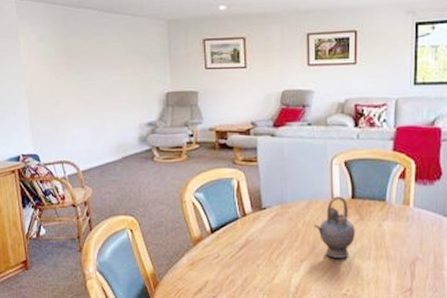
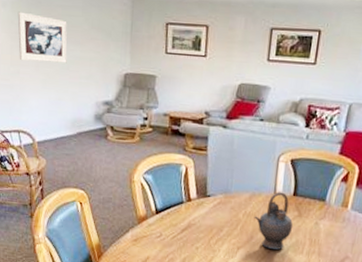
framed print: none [55,43,107,91] -> present [17,11,68,63]

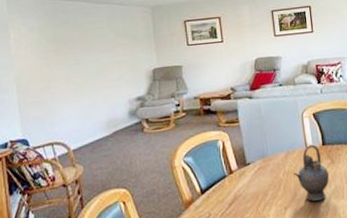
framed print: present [17,11,68,63] -> none [45,33,97,76]

